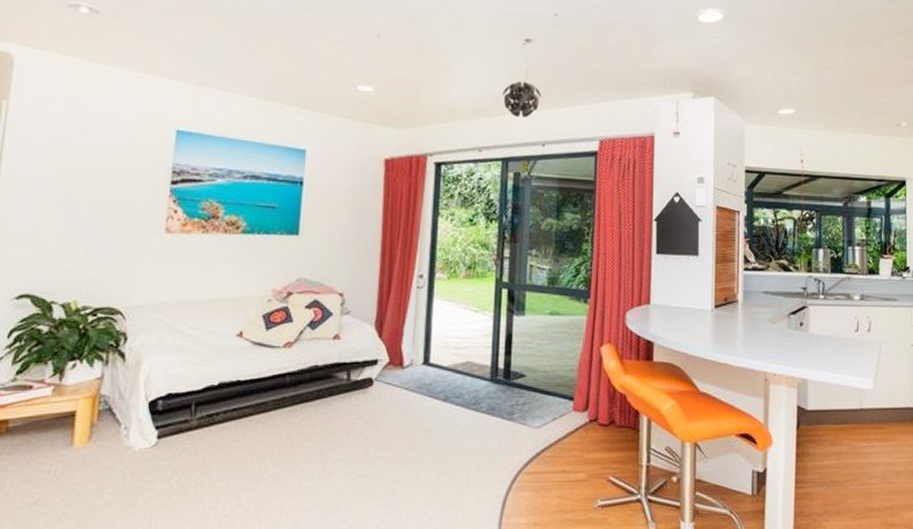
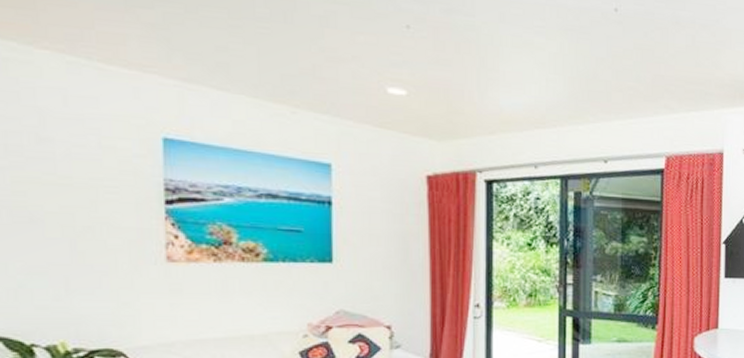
pendant light: present [502,38,542,117] -> none [558,37,602,130]

